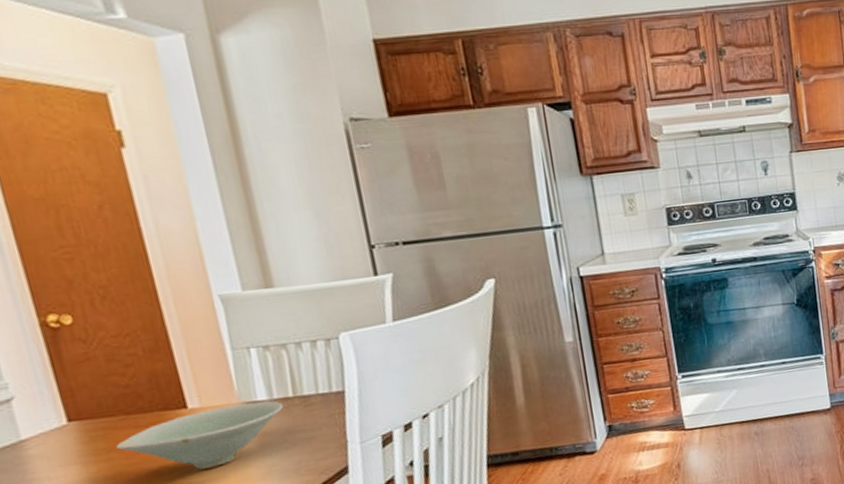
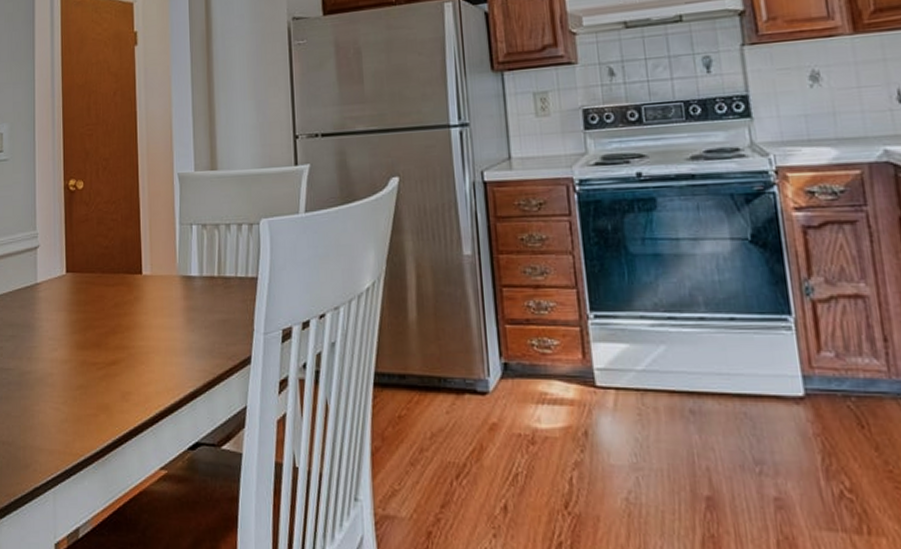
bowl: present [116,401,284,470] -> none [92,277,210,334]

